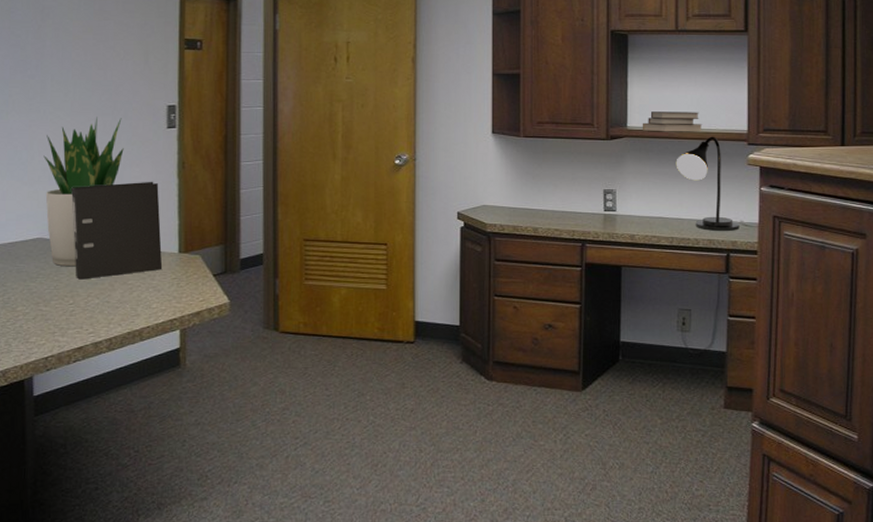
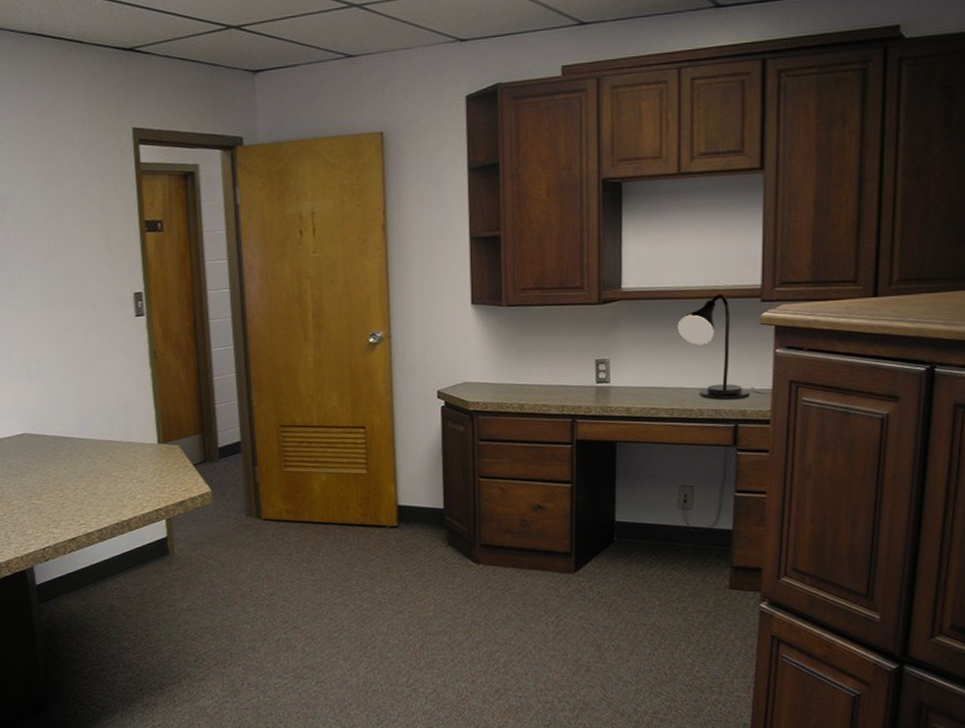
planter: present [43,117,124,267] -> none [20,308,96,461]
binder: present [71,181,163,280] -> none [49,372,144,473]
books: present [642,111,703,132] -> none [638,267,709,293]

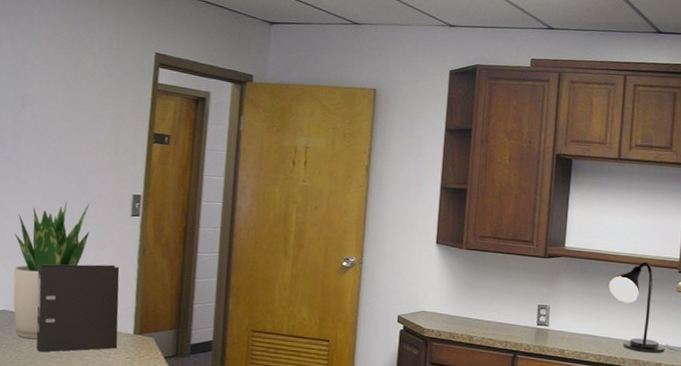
planter: none [20,308,96,461] -> present [13,200,90,340]
binder: none [49,372,144,473] -> present [36,264,120,352]

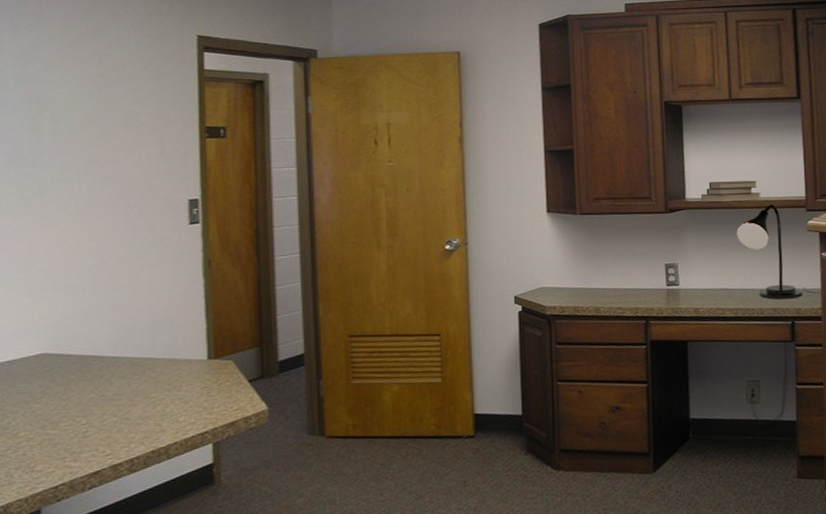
planter: present [13,200,90,340] -> none [45,215,140,384]
binder: present [36,264,120,352] -> none [79,282,190,397]
books: none [579,234,637,257] -> present [700,180,761,203]

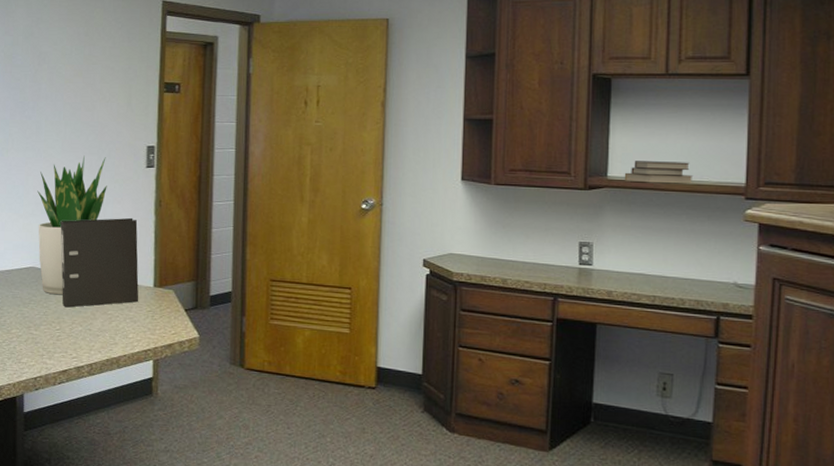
planter: none [45,215,140,384] -> present [37,155,107,295]
binder: none [79,282,190,397] -> present [60,217,139,308]
desk lamp: present [736,204,803,300] -> none [661,189,733,293]

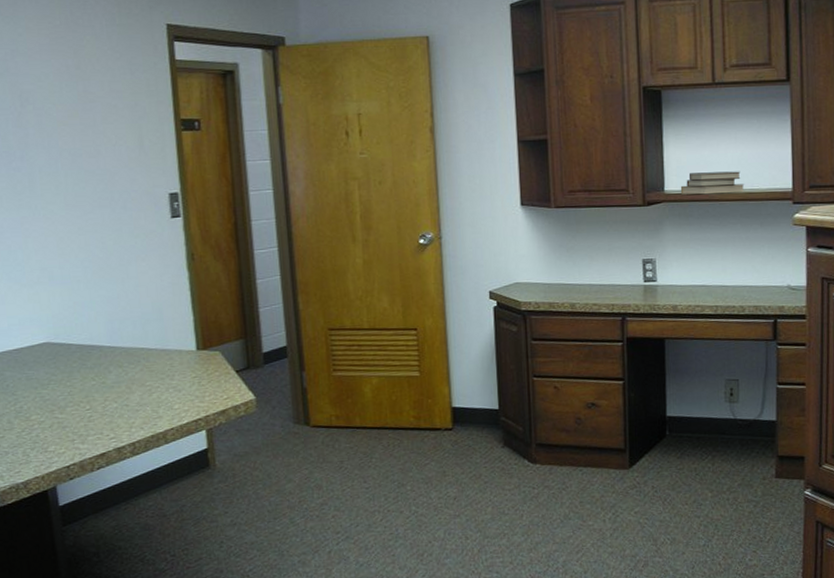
planter: present [37,155,107,295] -> none [40,209,127,371]
binder: present [60,217,139,308] -> none [74,275,181,384]

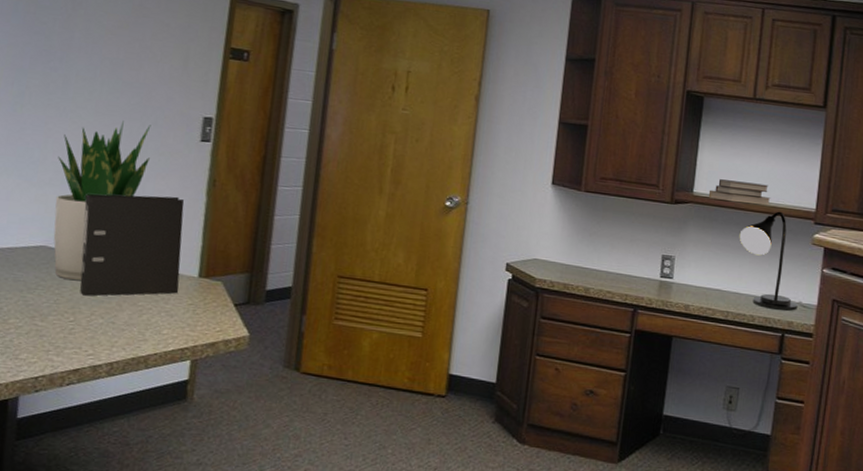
planter: none [40,209,127,371] -> present [53,120,151,281]
binder: none [74,275,181,384] -> present [80,194,185,296]
desk lamp: none [717,196,787,298] -> present [739,211,798,312]

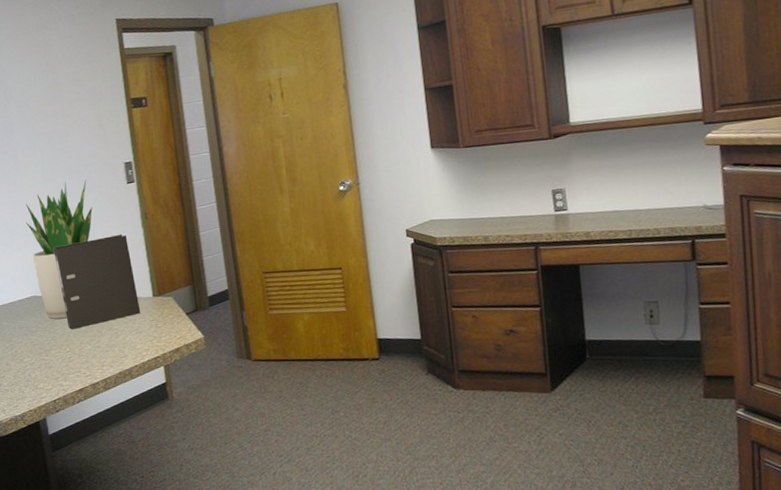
books: present [708,179,771,206] -> none [585,97,652,125]
desk lamp: present [739,211,798,312] -> none [626,120,703,219]

